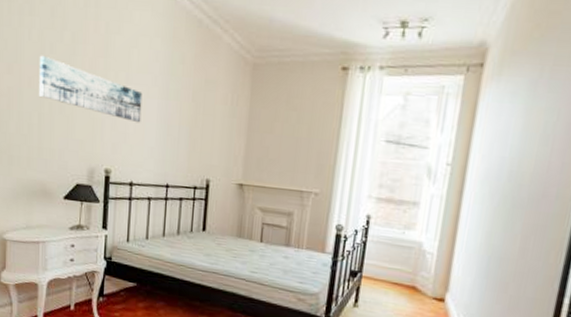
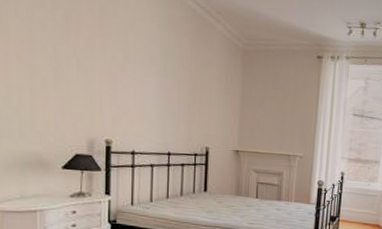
wall art: present [38,55,143,123] -> none [28,31,141,98]

